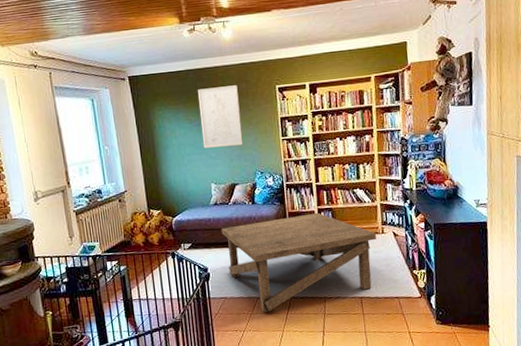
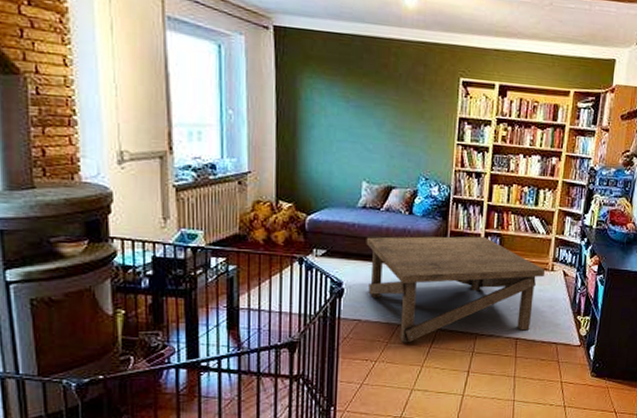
wall art: present [197,85,244,149] -> none [359,62,413,142]

